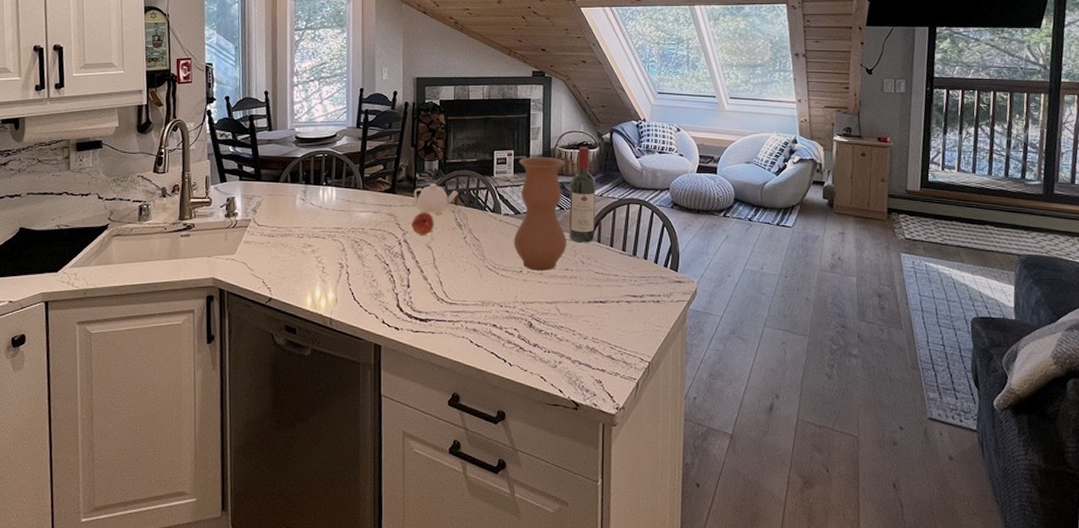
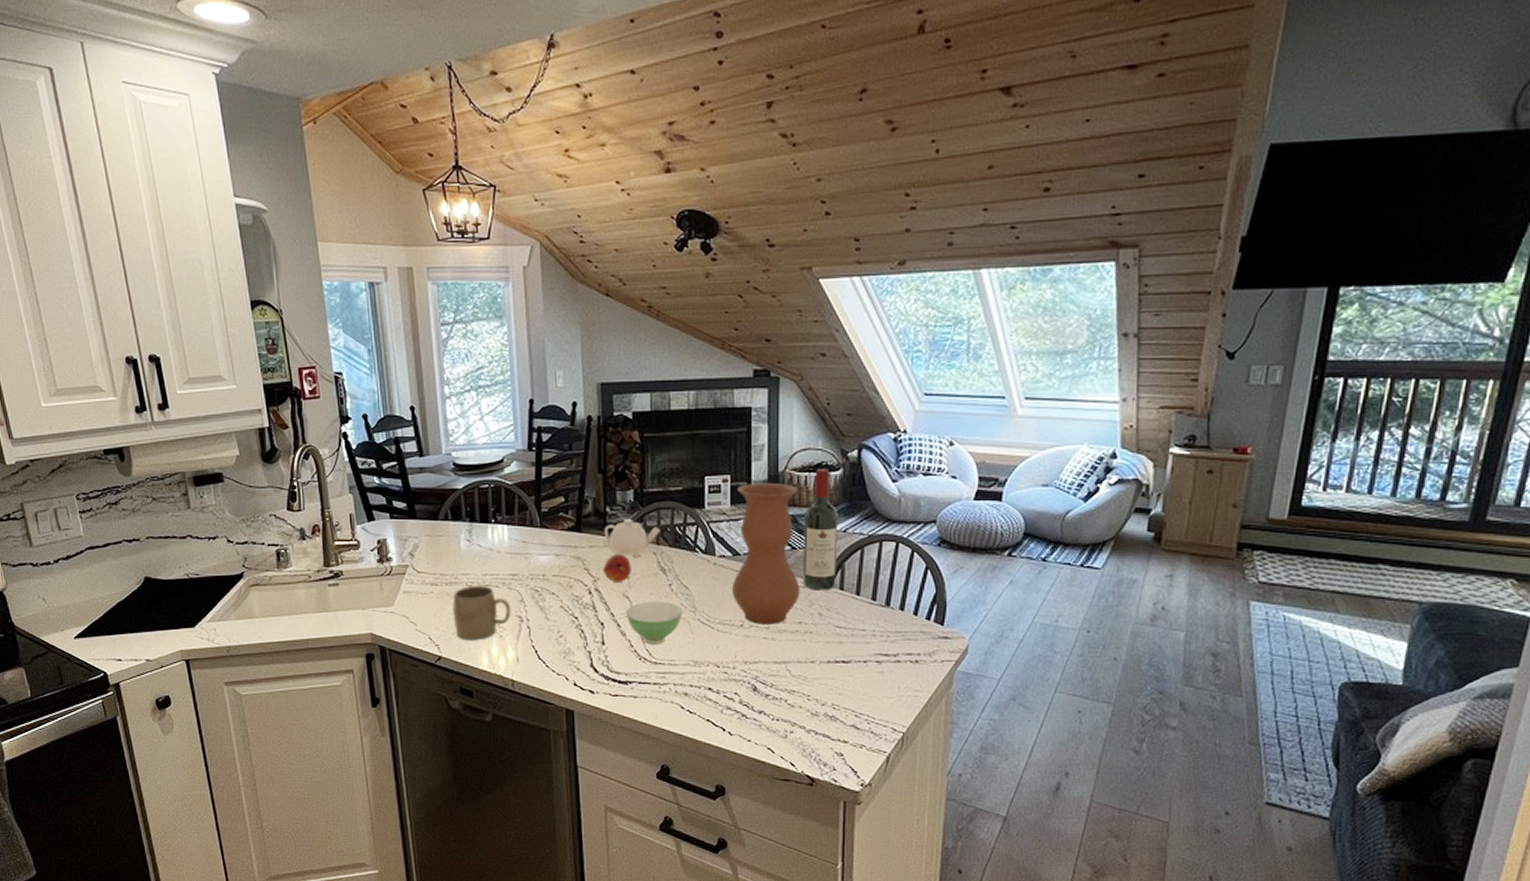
mug: none [284,236,334,284] -> present [452,585,511,641]
bowl: none [427,251,474,288] -> present [625,601,683,645]

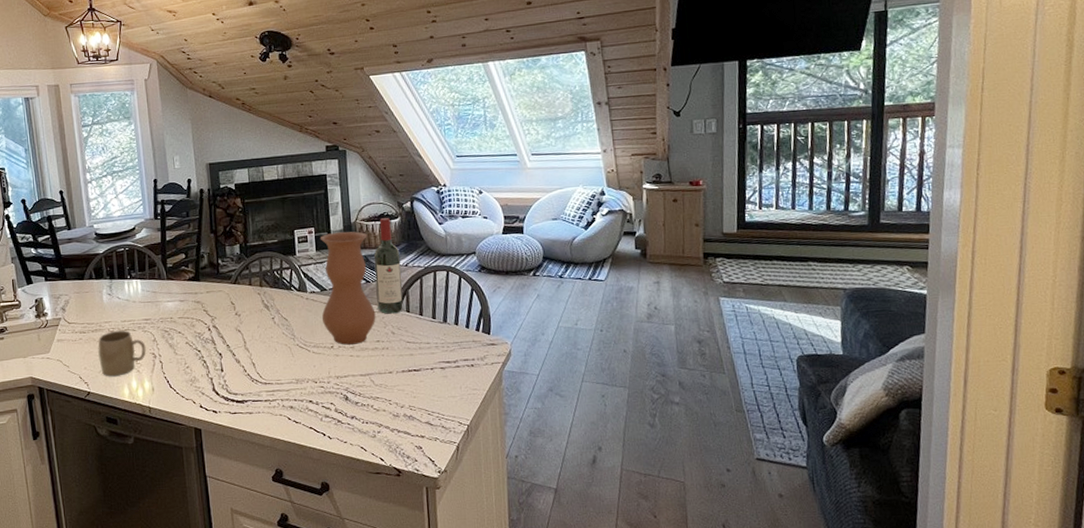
teapot: present [602,518,660,559] -> none [217,267,262,299]
fruit: present [603,554,631,582] -> none [218,296,242,320]
bowl: present [625,601,683,645] -> none [238,332,285,369]

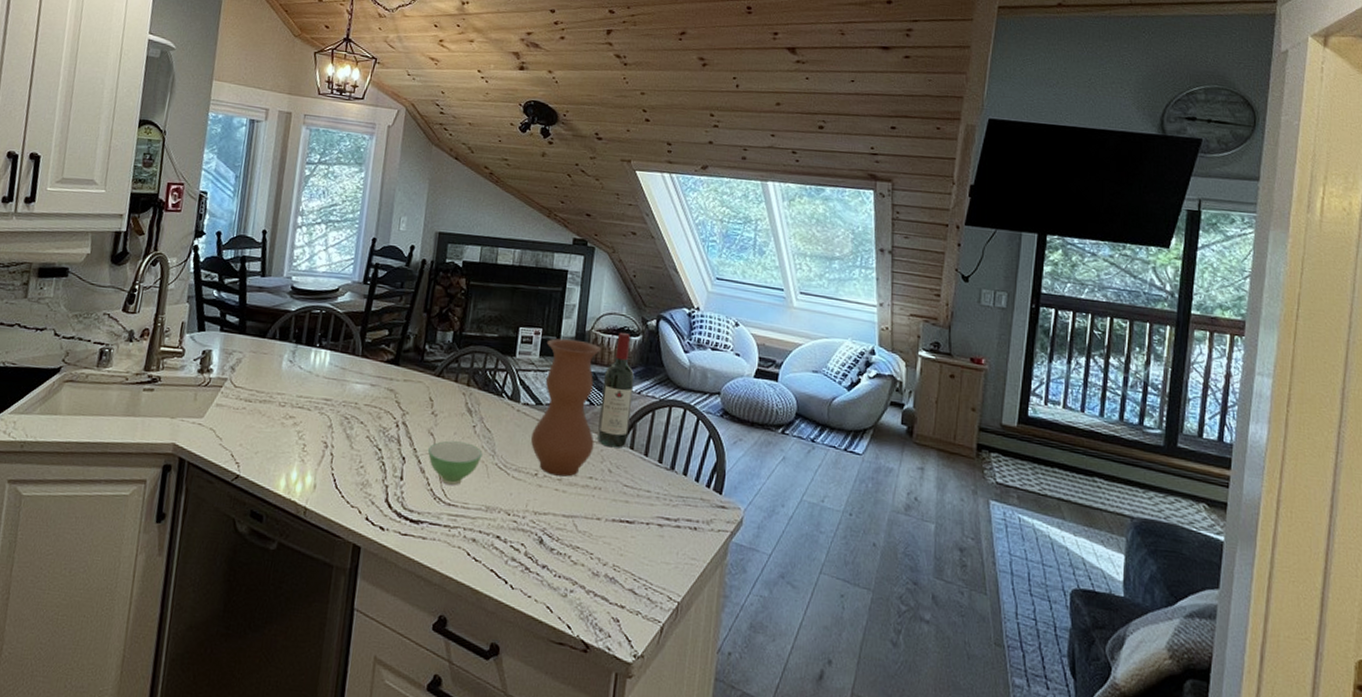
mug: present [98,330,146,377] -> none [258,405,319,462]
bowl: none [238,332,285,369] -> present [427,440,483,486]

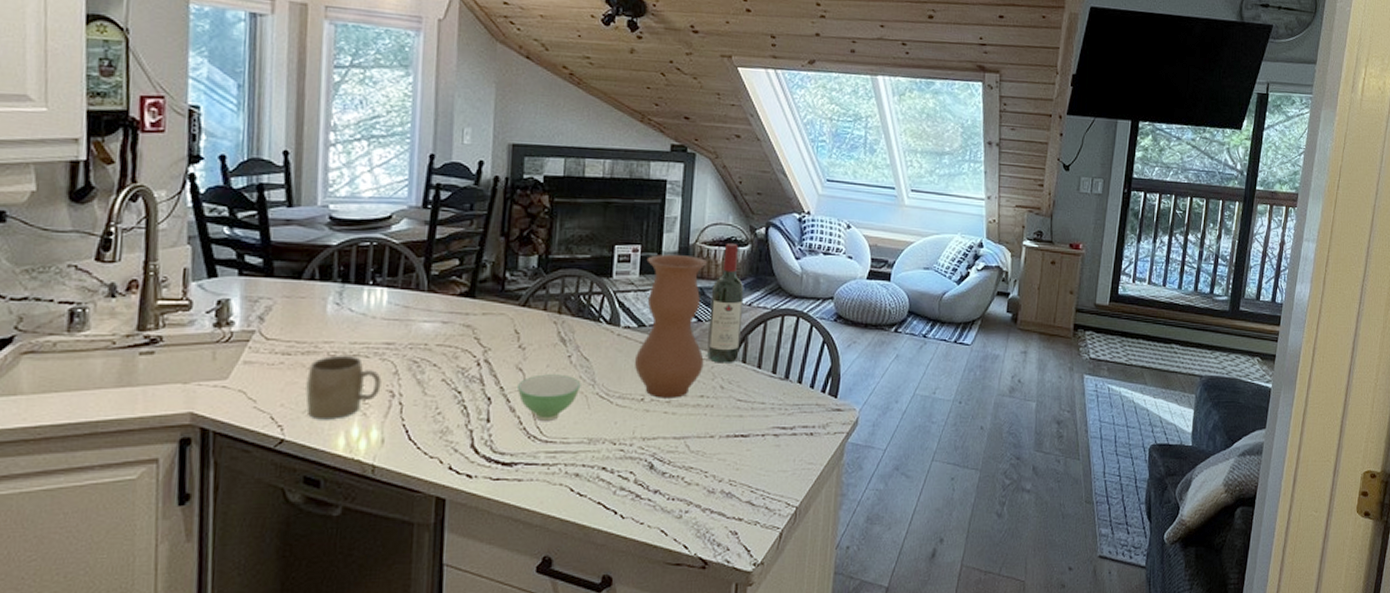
mug: none [258,405,319,462] -> present [305,355,382,420]

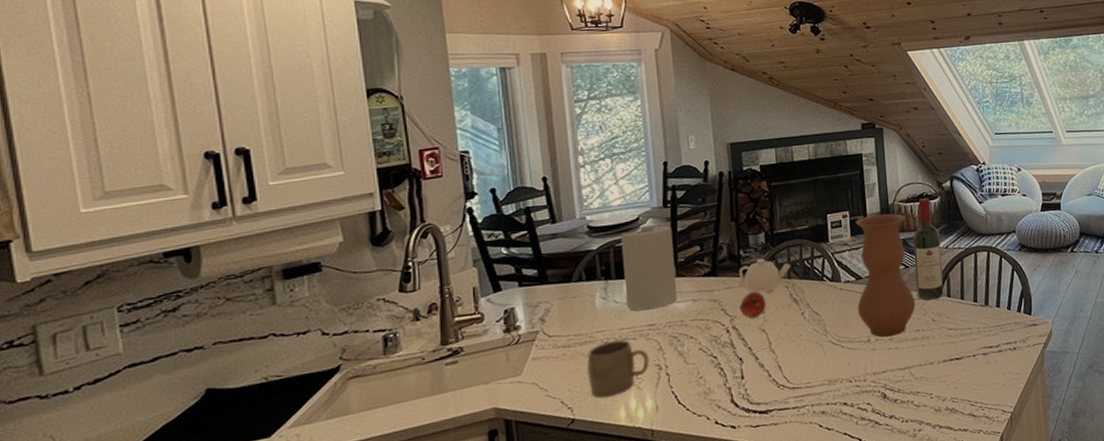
paper towel holder: none [363,225,429,326] -> present [620,224,678,312]
fruit: none [496,323,528,353] -> present [739,291,766,319]
teapot: none [498,285,564,328] -> present [737,258,791,294]
bowl: present [516,374,581,422] -> none [762,329,816,372]

